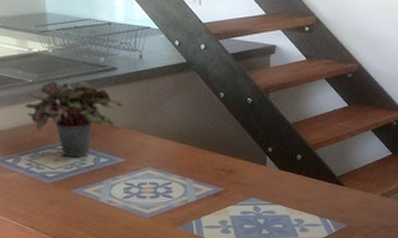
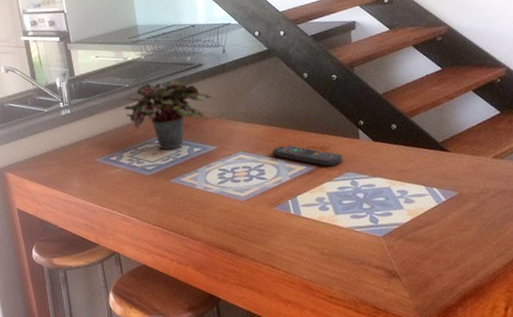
remote control: none [181,165,249,191] -> present [272,145,343,167]

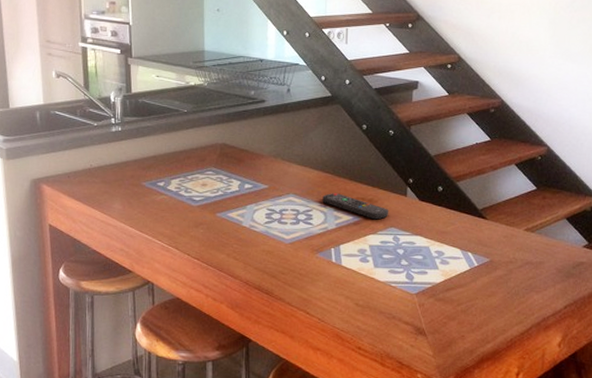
potted plant: present [123,80,217,150] -> none [177,111,275,183]

